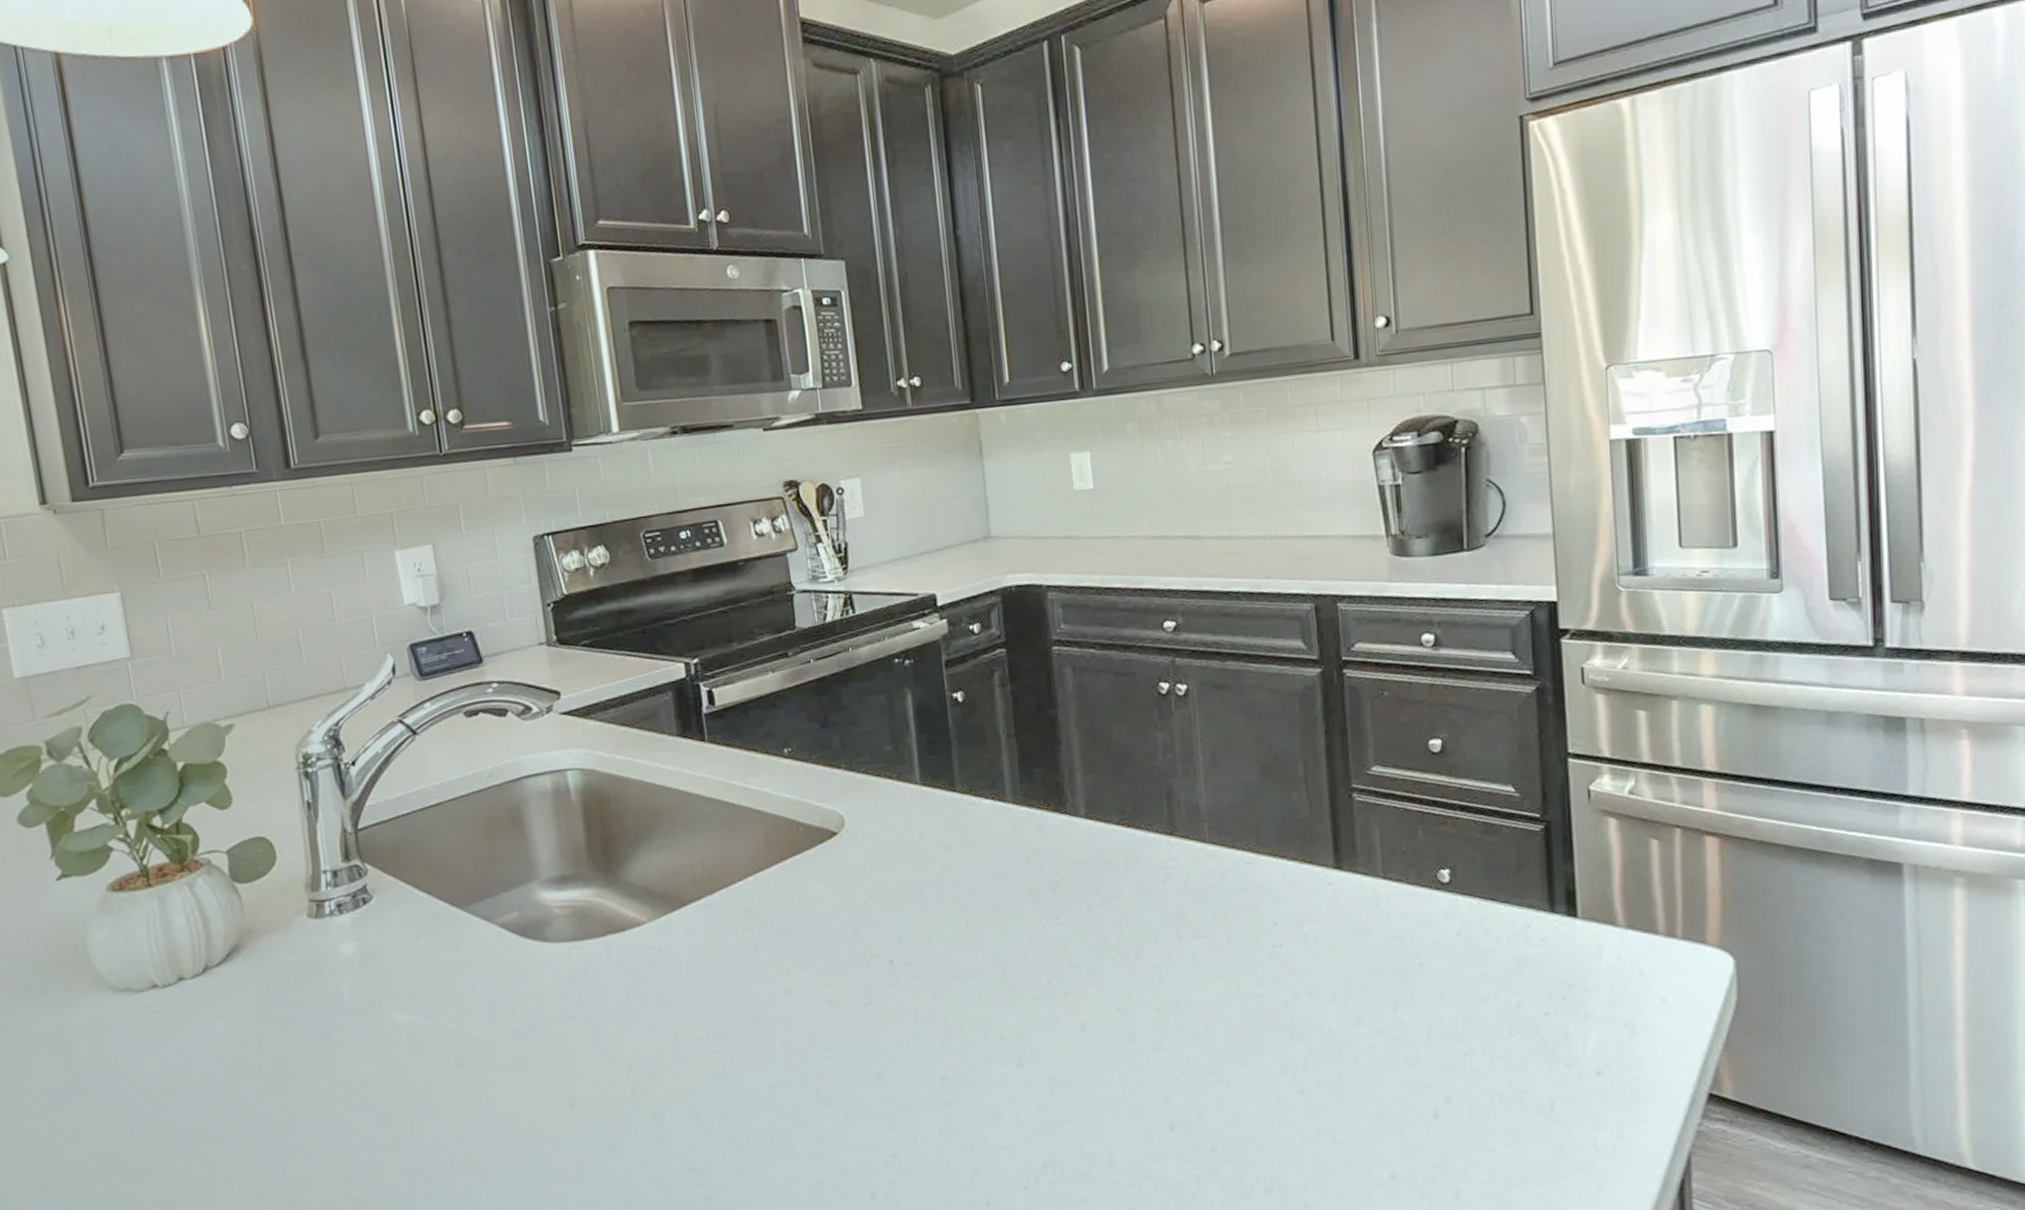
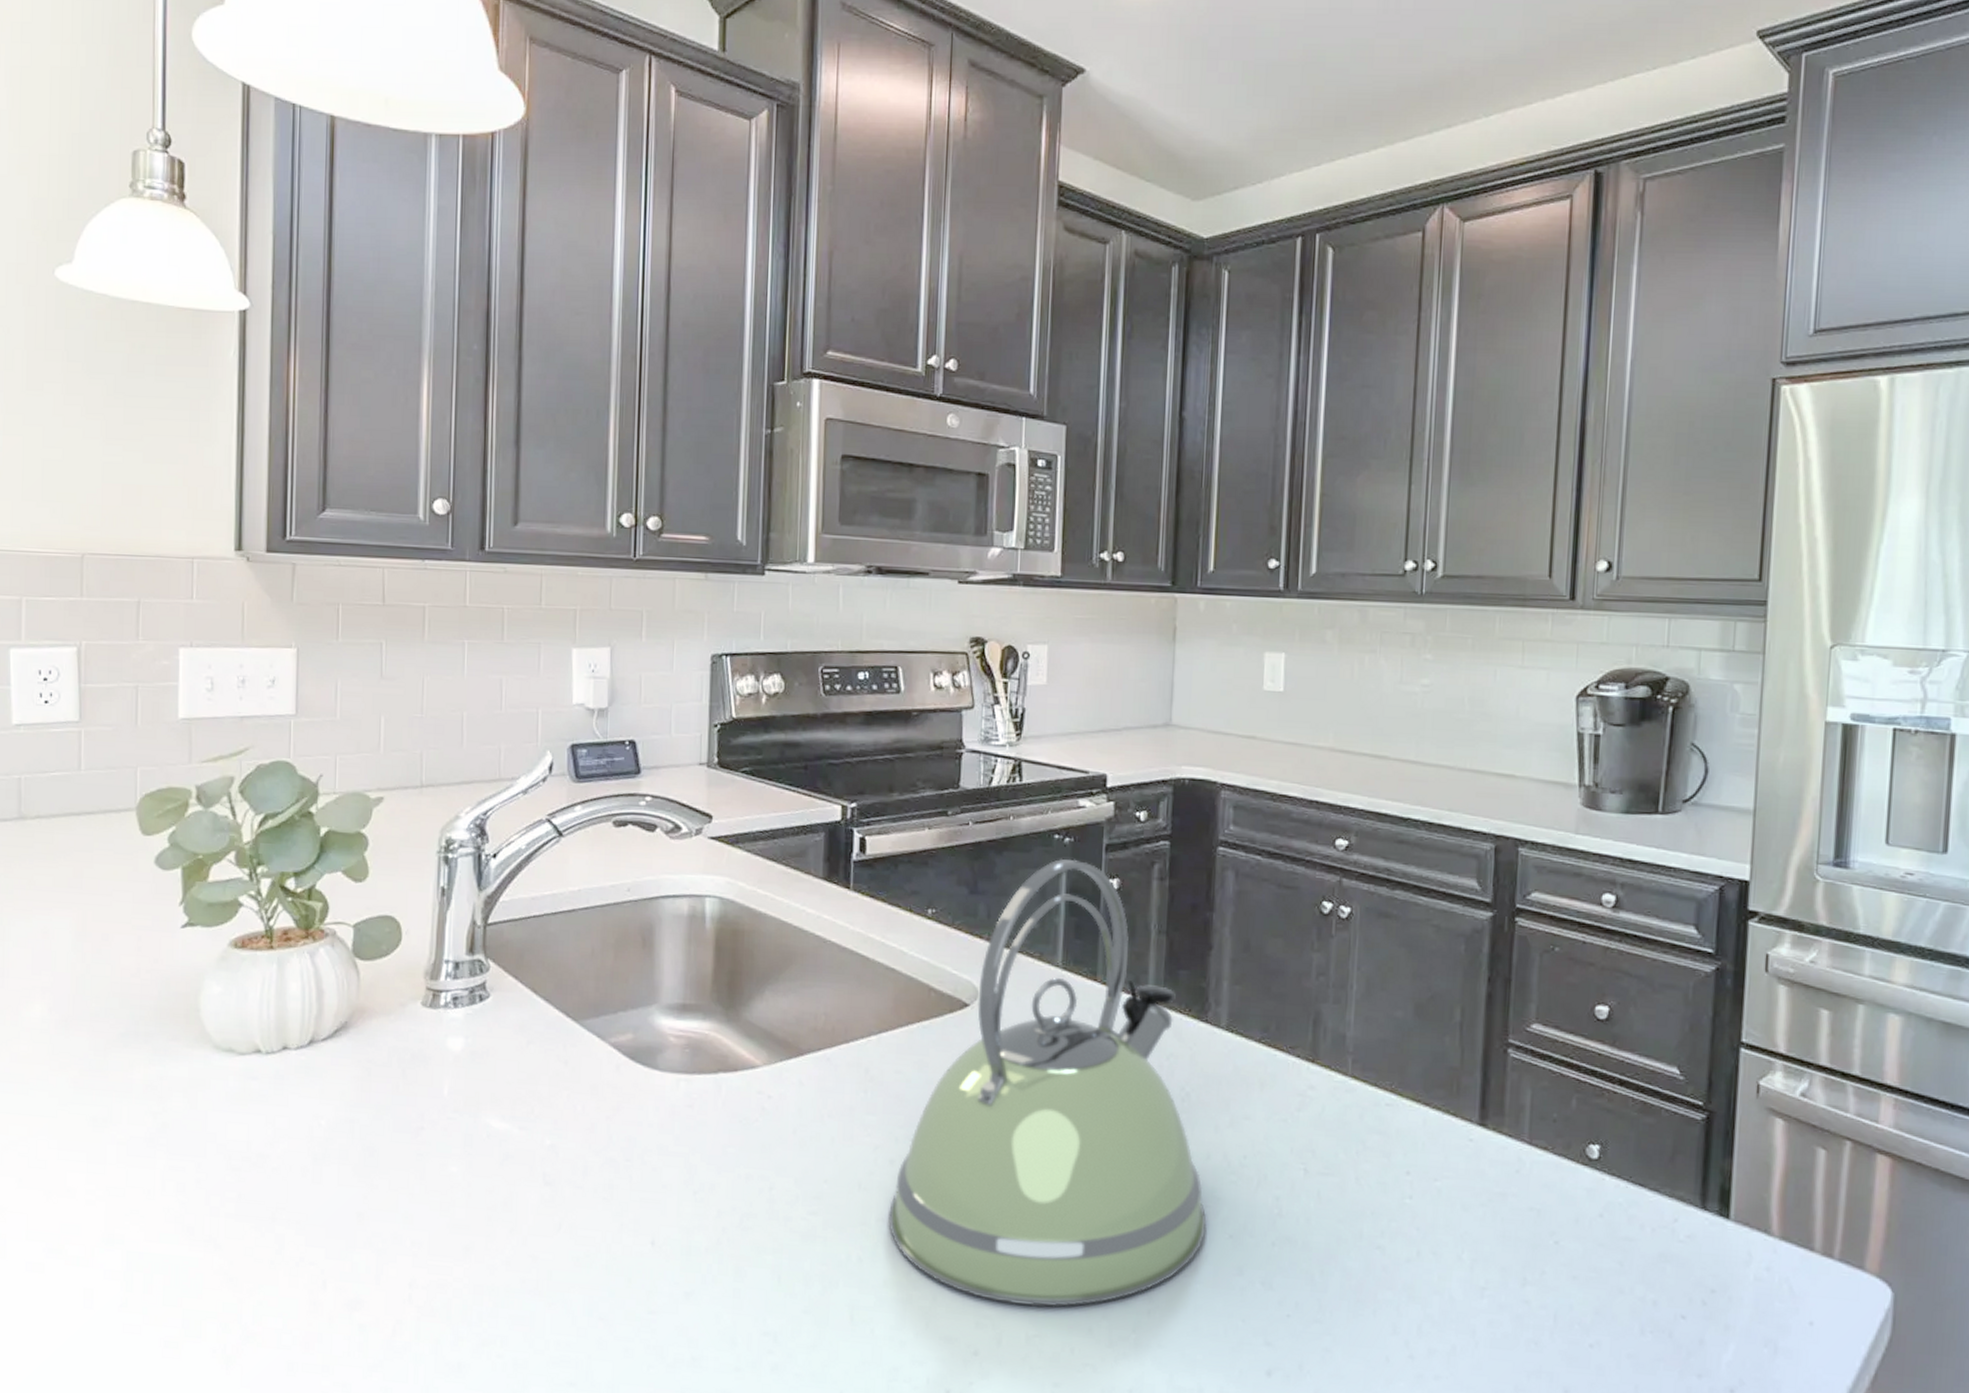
kettle: none [791,679,1094,1105] -> present [888,858,1207,1307]

